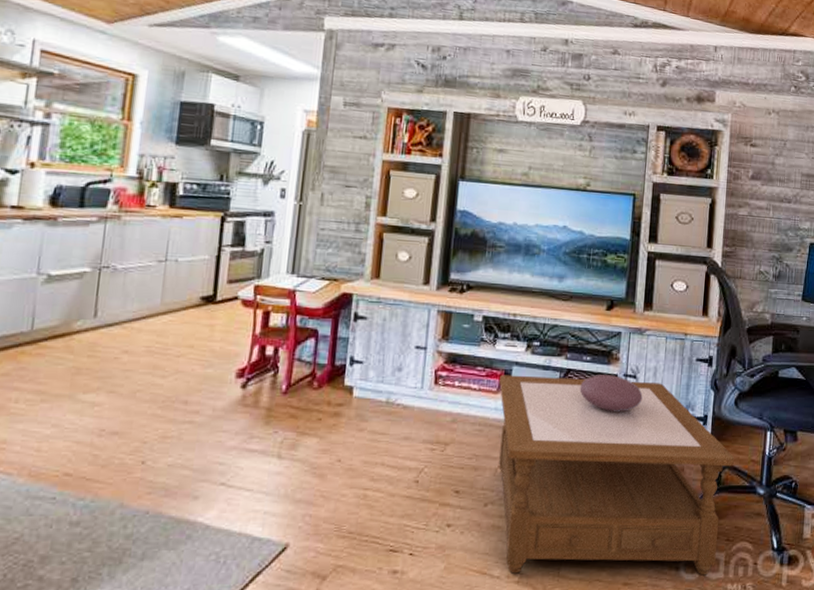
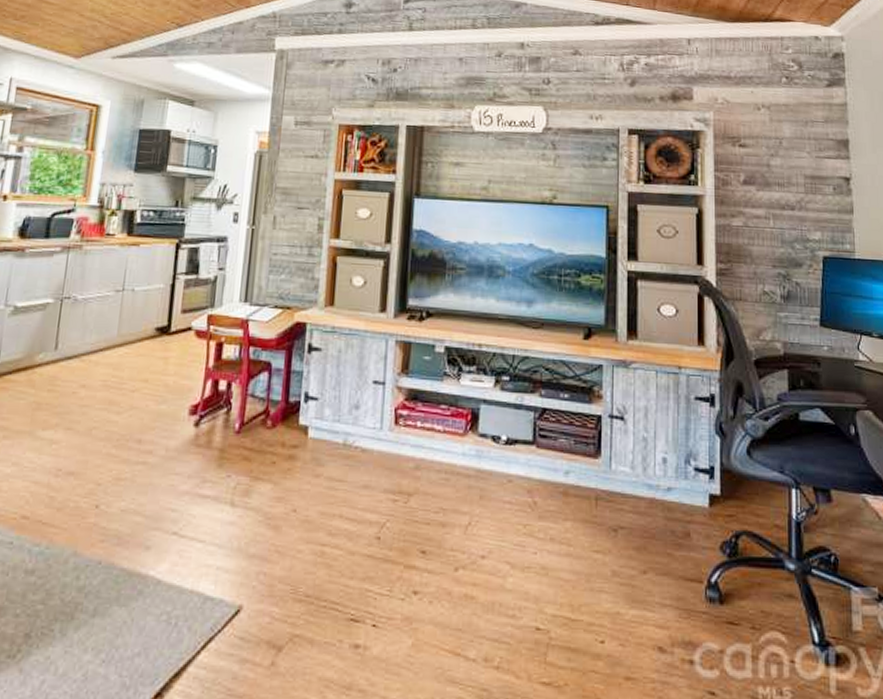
coffee table: present [499,374,734,575] -> none [466,414,752,673]
decorative bowl: present [580,375,643,411] -> none [558,415,633,460]

